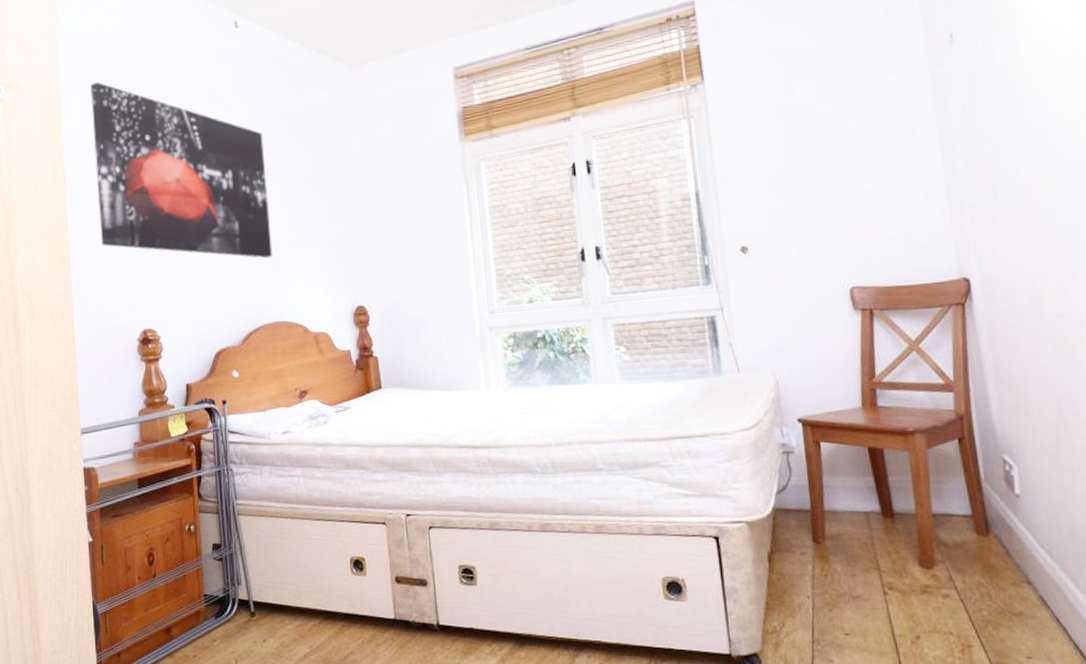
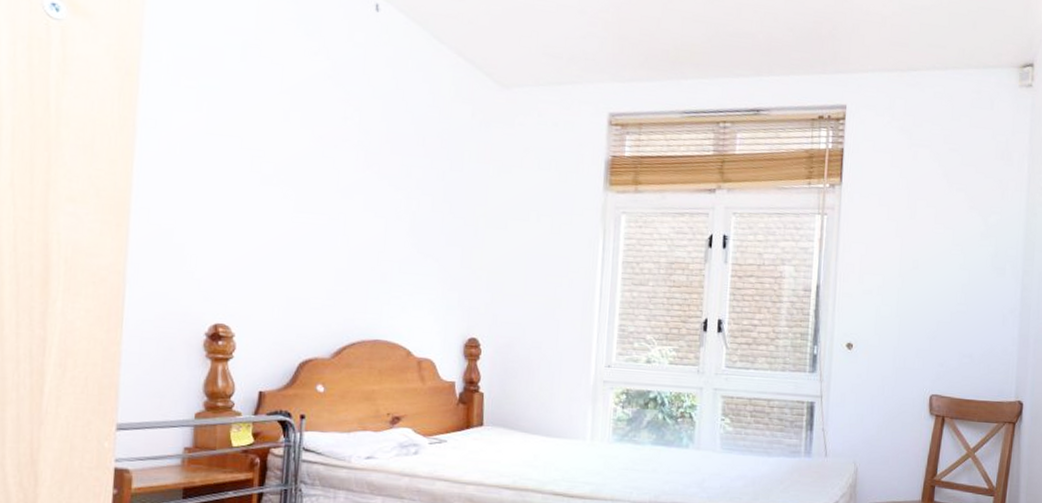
wall art: present [90,81,273,259] -> none [173,29,392,271]

